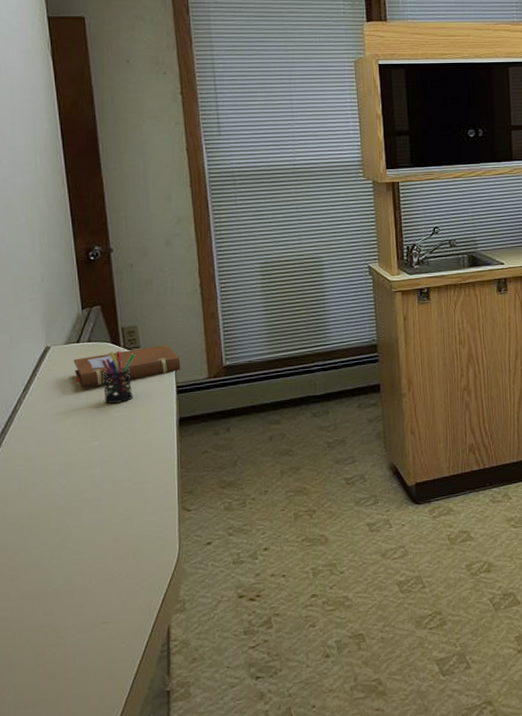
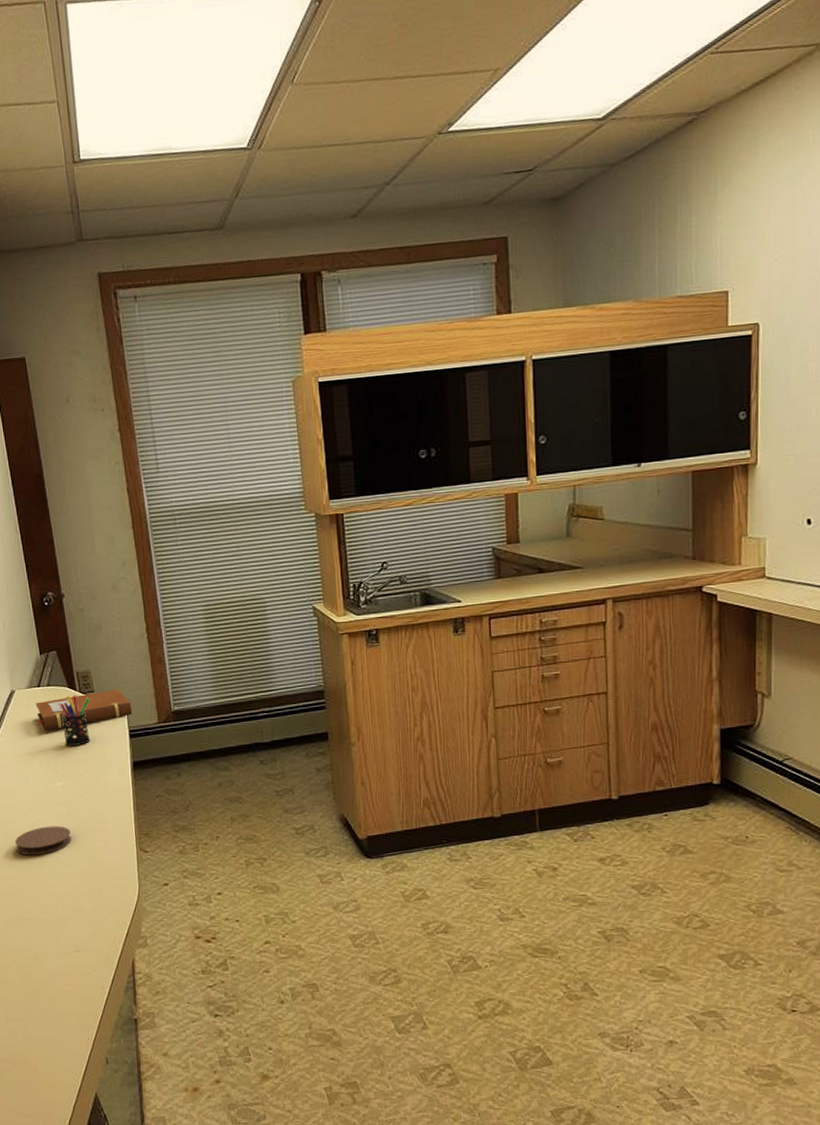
coaster: none [39,488,106,522] -> present [15,826,71,855]

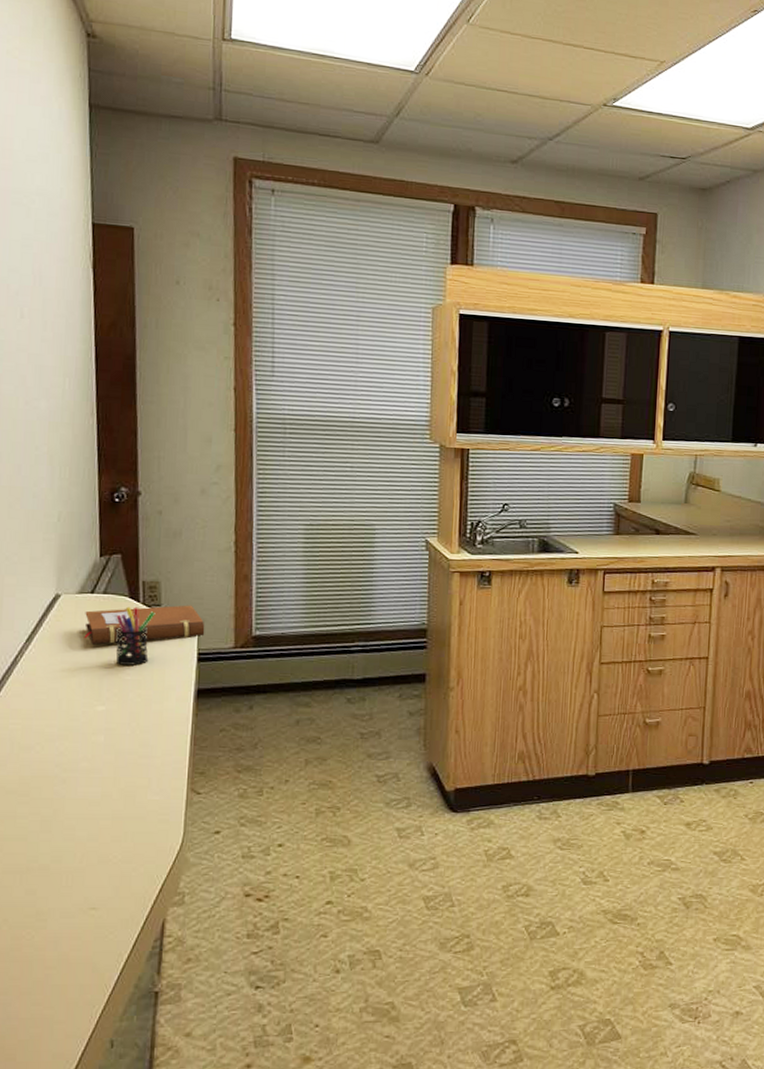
coaster: present [15,826,71,855] -> none [32,757,107,791]

